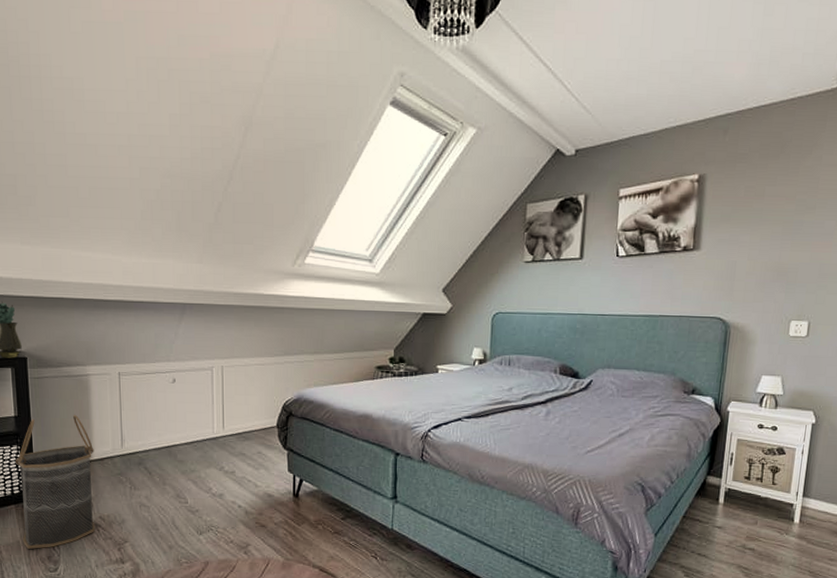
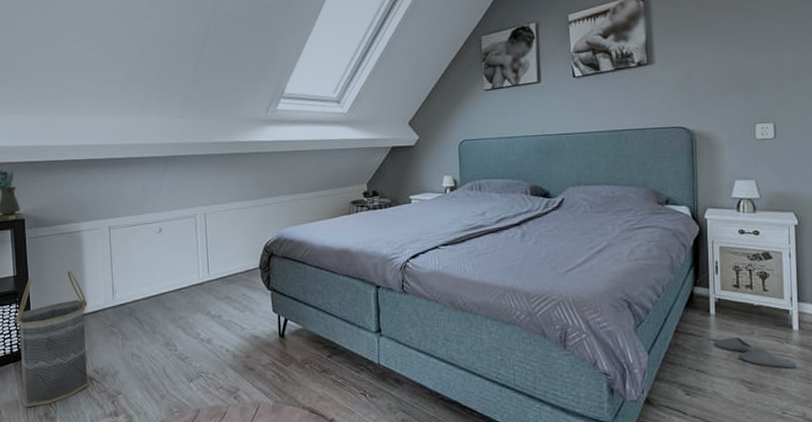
slippers: none [718,526,792,558] -> present [713,337,796,368]

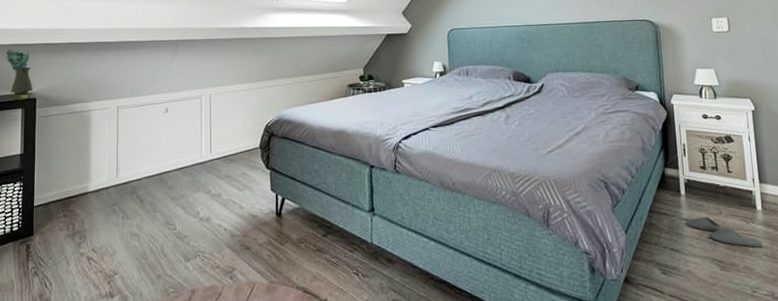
basket: present [14,269,89,407] -> none [17,148,91,288]

